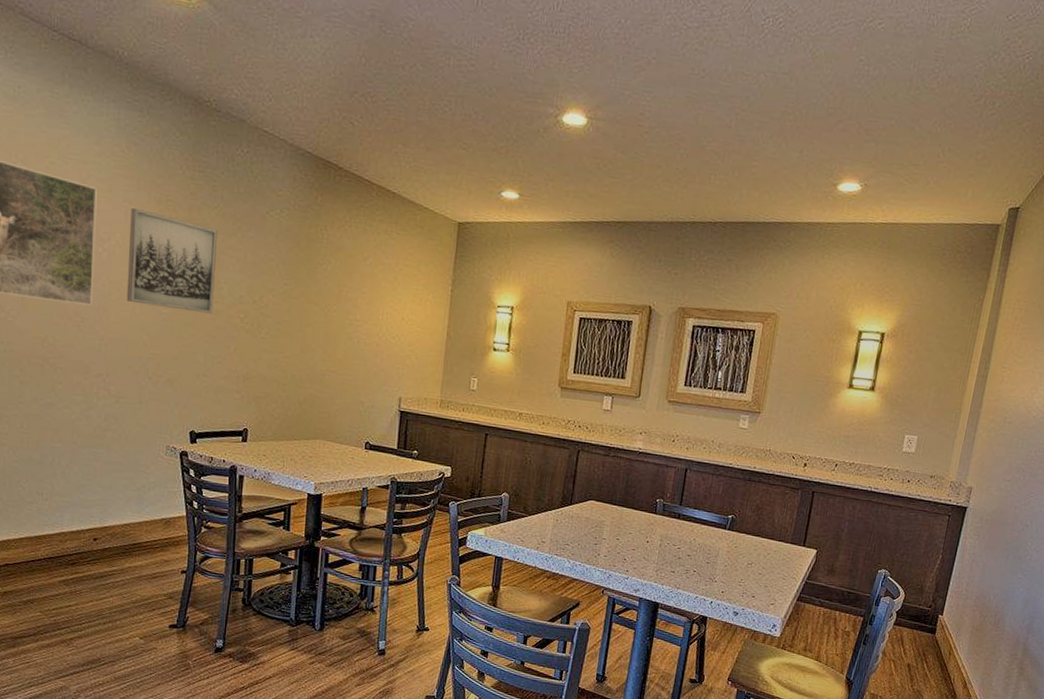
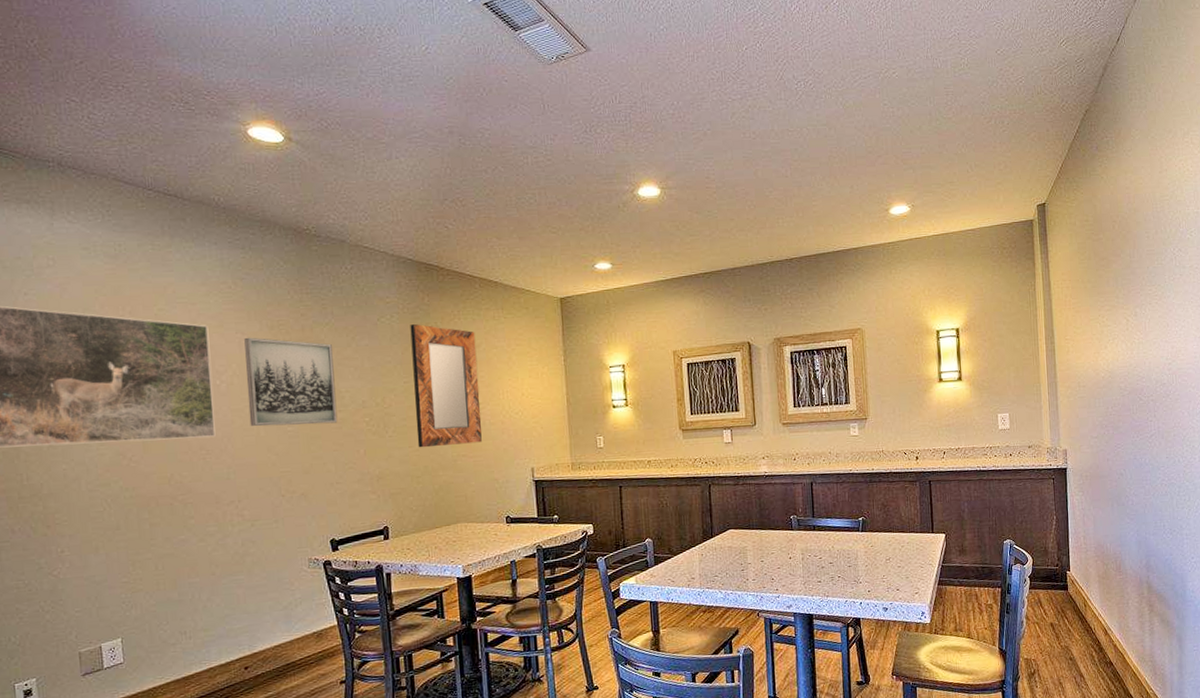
home mirror: none [288,224,364,361] -> present [410,324,482,448]

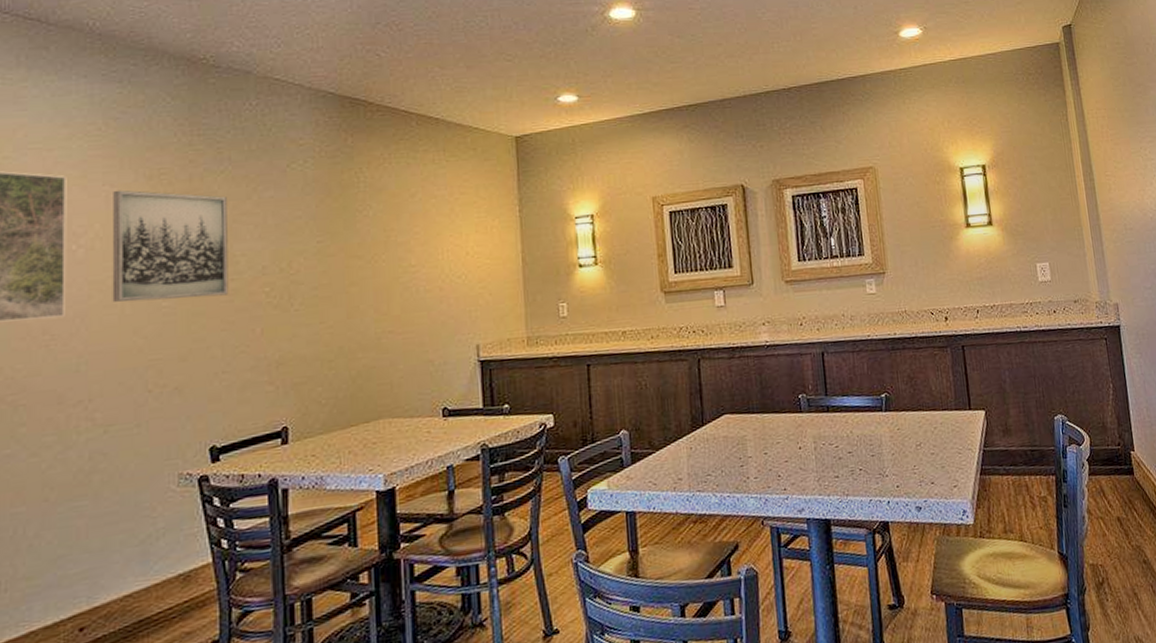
home mirror: present [410,324,482,448] -> none [328,170,415,324]

